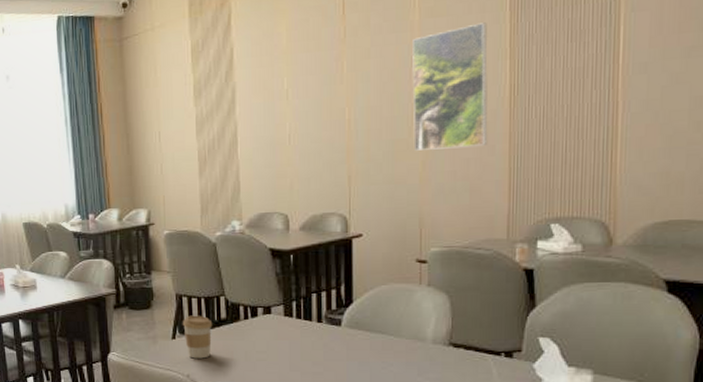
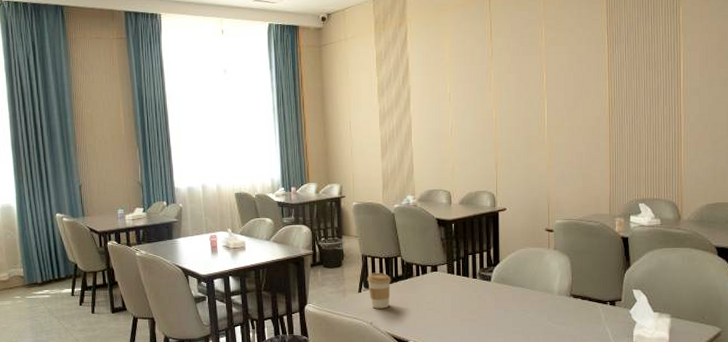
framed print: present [412,22,488,151] -> none [541,52,595,145]

